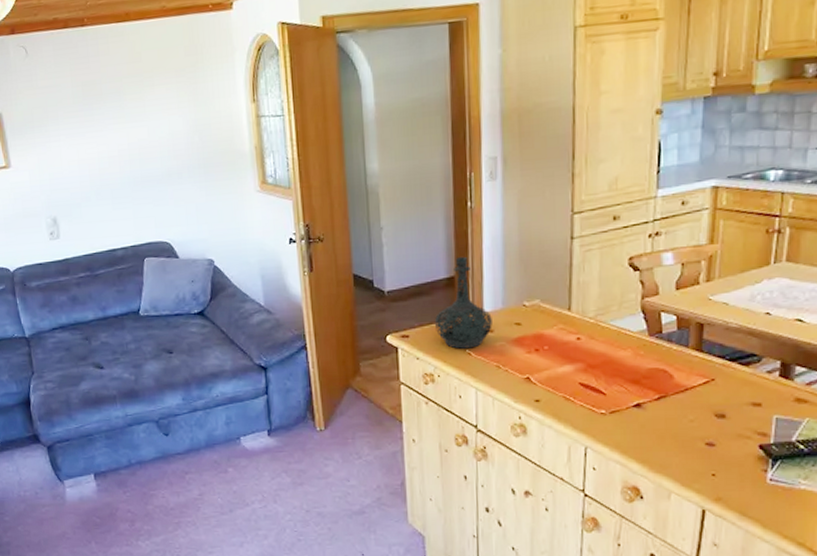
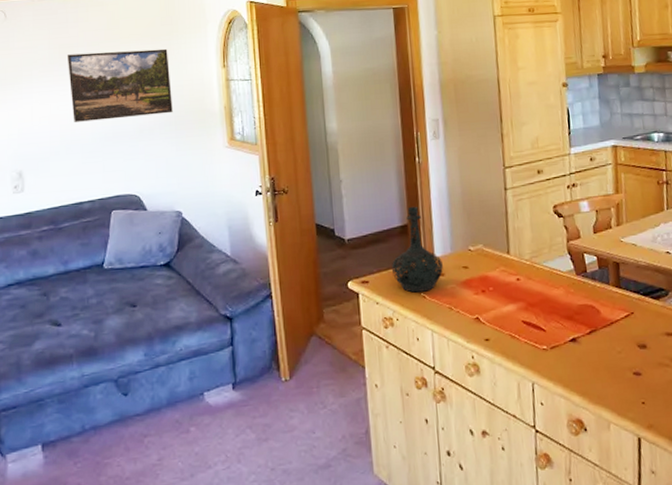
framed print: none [91,82,201,166] -> present [68,48,173,122]

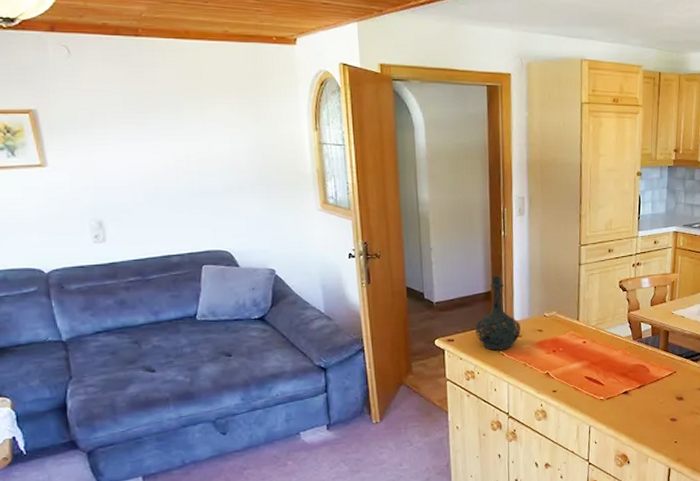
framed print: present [68,48,173,122] -> none [145,102,263,174]

